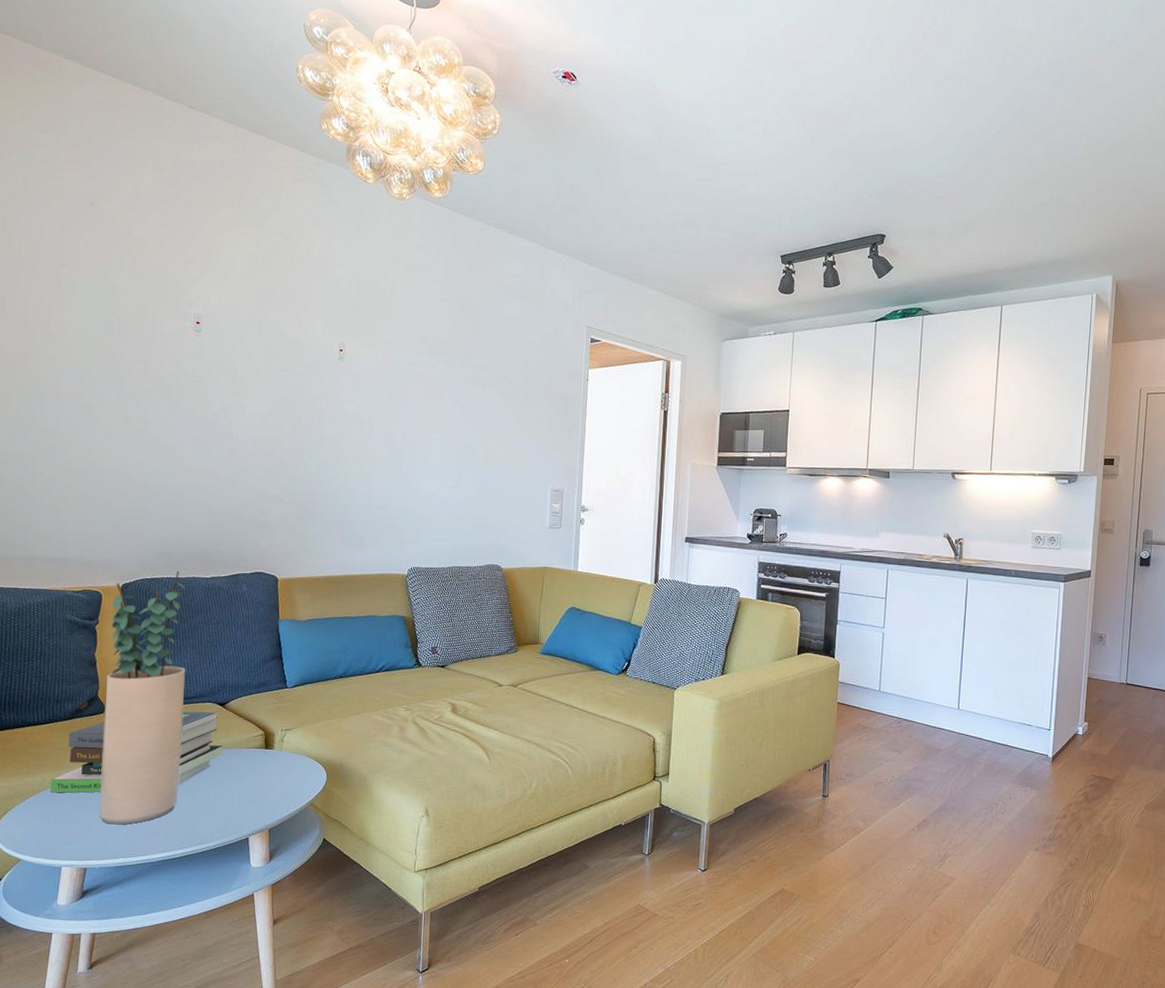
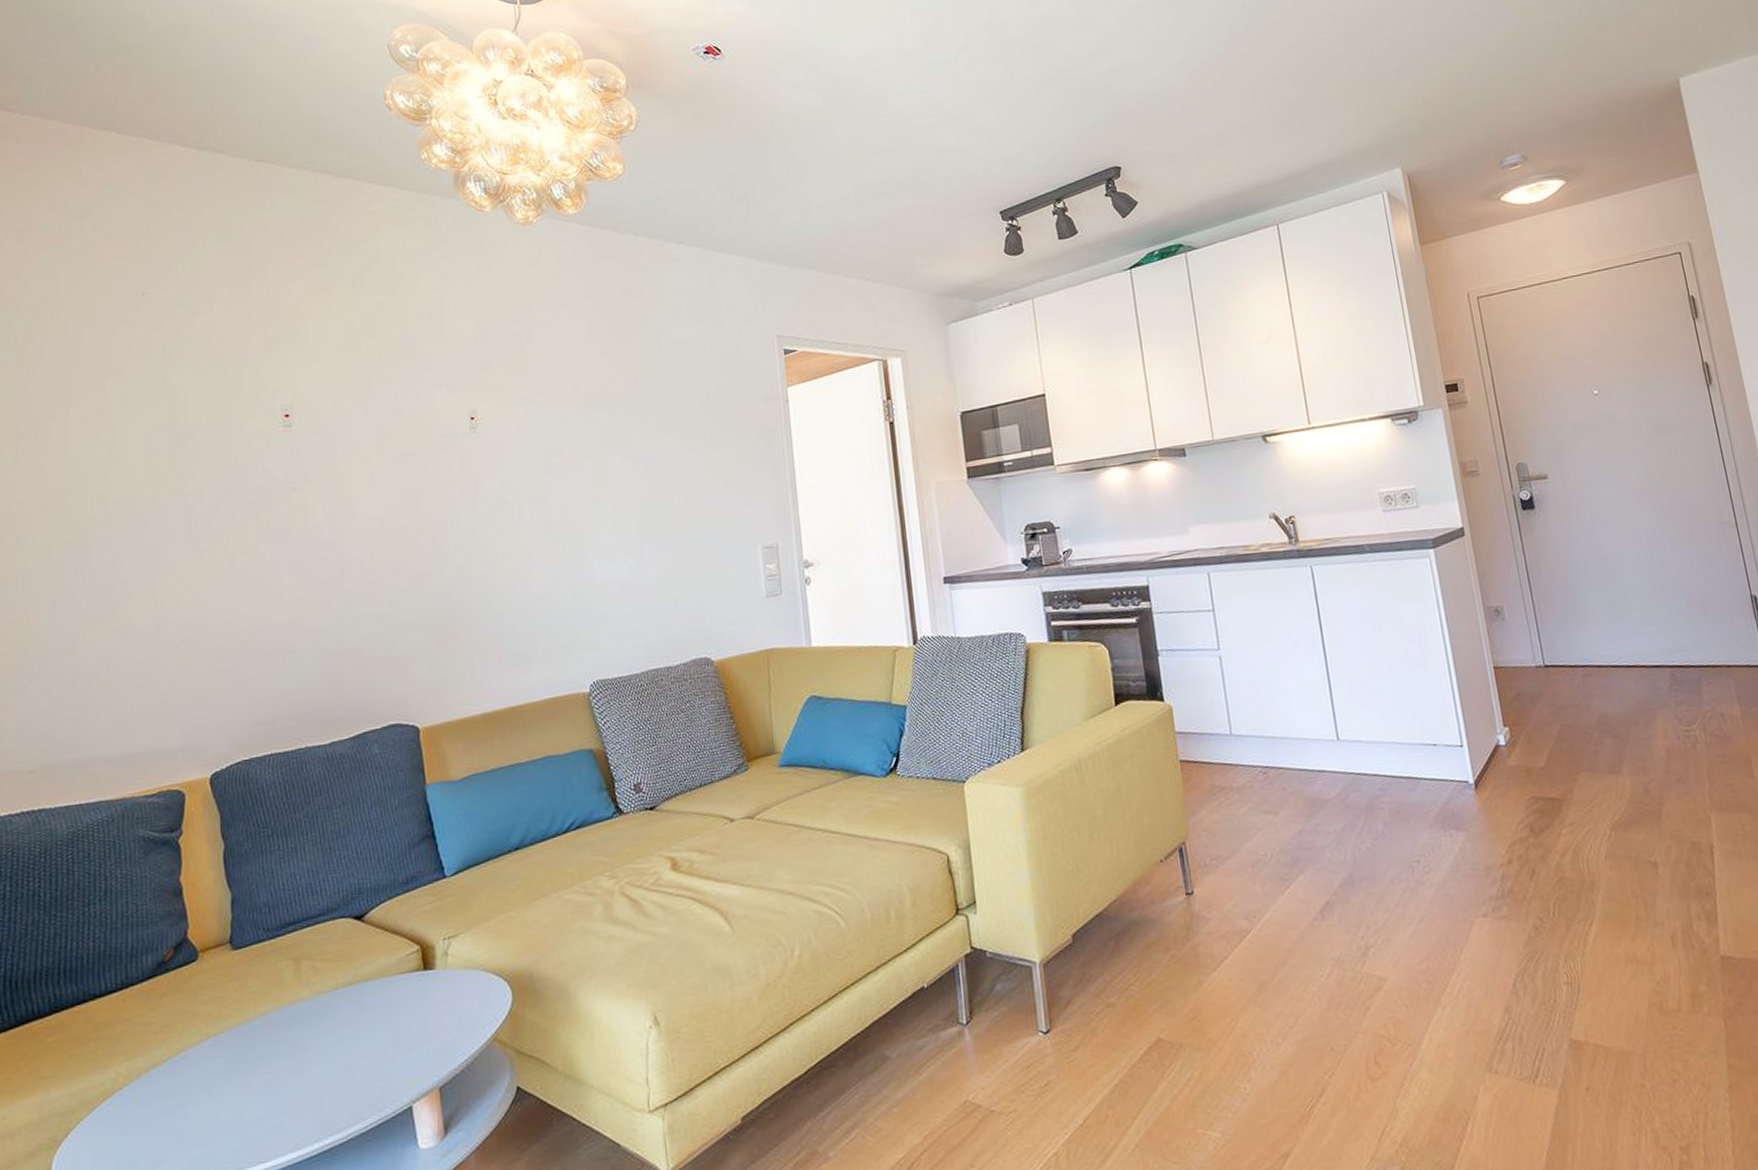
books: present [50,711,223,793] -> none [128,930,366,1092]
vase: present [99,571,186,825] -> none [197,743,309,1124]

